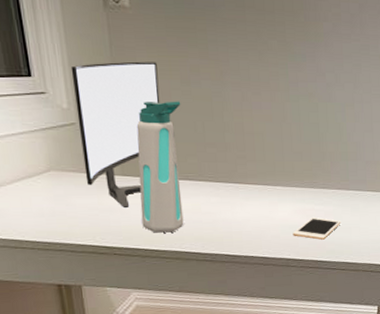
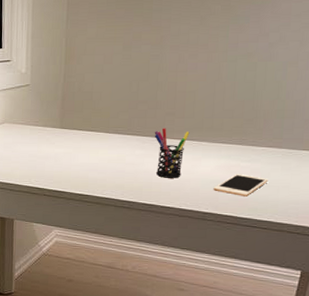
monitor: present [70,61,160,209] -> none [31,31,104,157]
water bottle: present [136,101,184,233] -> none [71,64,121,180]
pen holder: none [227,172,263,226] -> present [154,128,190,178]

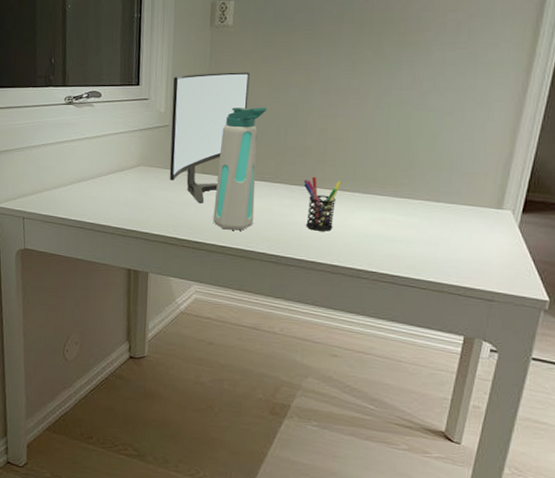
monitor: none [31,31,104,157] -> present [169,72,250,204]
water bottle: none [71,64,121,180] -> present [213,107,267,231]
cell phone: present [213,173,269,197] -> none [367,227,426,253]

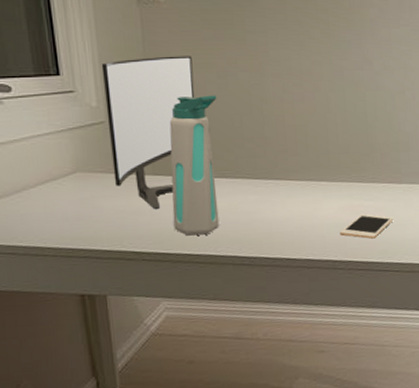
pen holder: present [303,176,342,231] -> none [267,168,306,226]
cell phone: none [367,227,426,253] -> present [339,213,394,239]

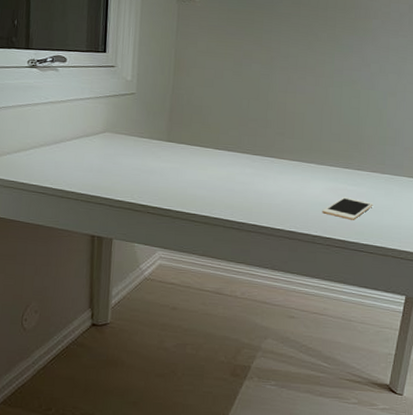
monitor: present [101,56,195,210] -> none [135,44,215,172]
water bottle: present [169,95,220,236] -> none [178,79,231,198]

